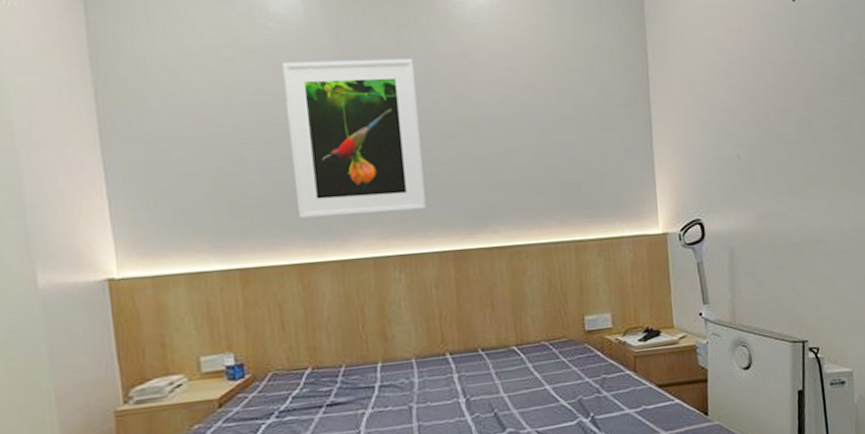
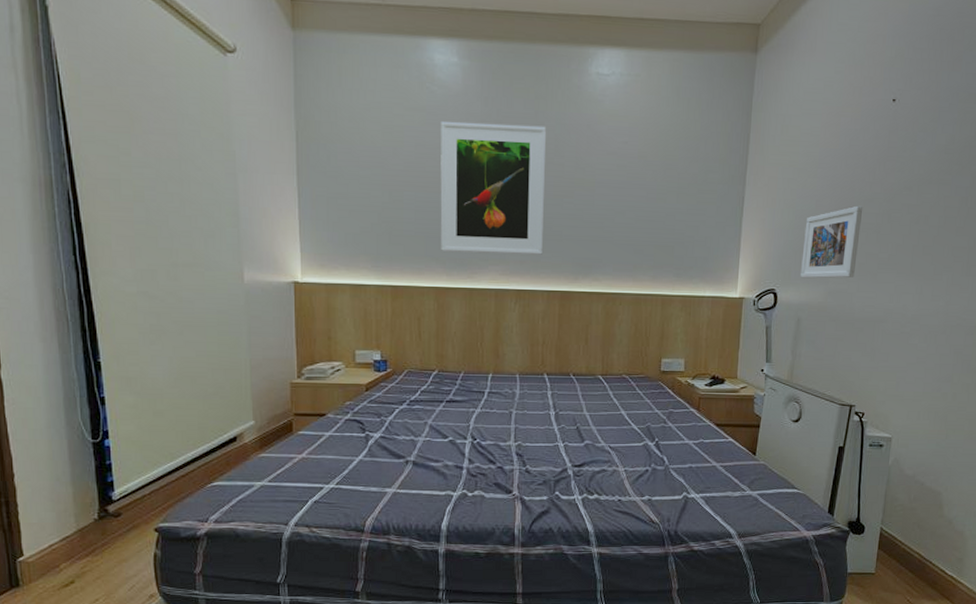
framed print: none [722,116,784,203] -> present [800,205,863,279]

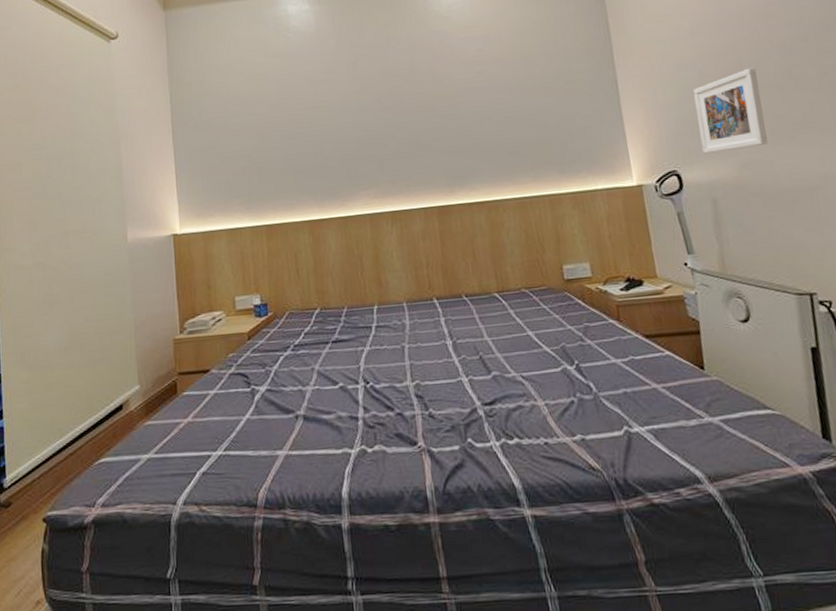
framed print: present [440,122,546,255] -> none [299,49,413,184]

